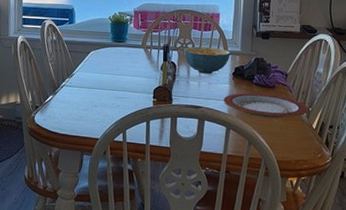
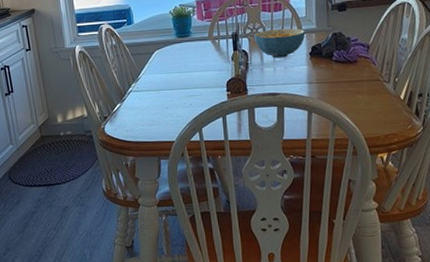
plate: present [223,92,309,119] -> none [302,70,396,96]

